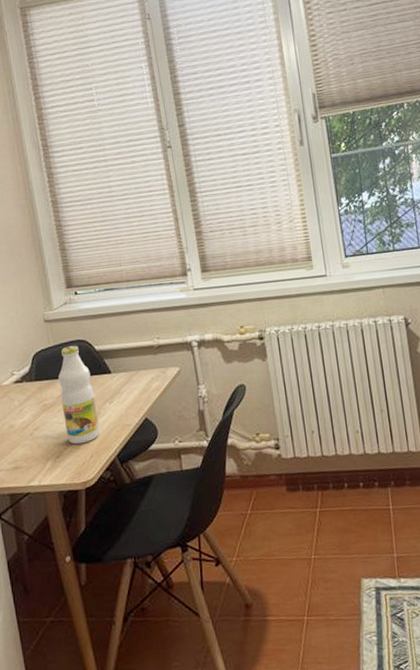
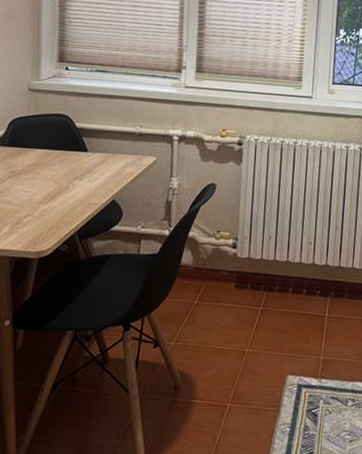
bottle: present [58,345,100,445] -> none [29,118,67,215]

